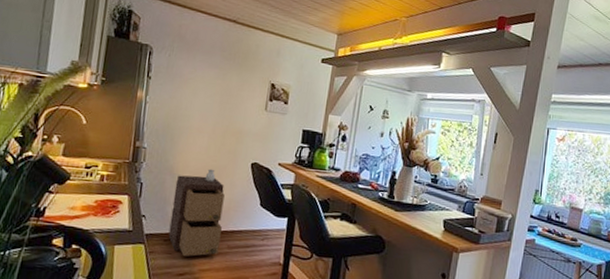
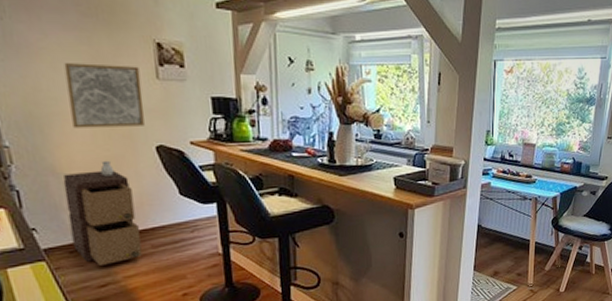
wall art: none [195,91,254,146] -> present [64,63,145,129]

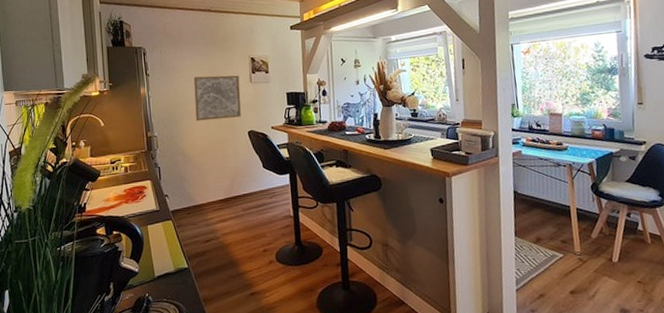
storage cabinet: present [63,160,142,265] -> none [187,143,236,224]

